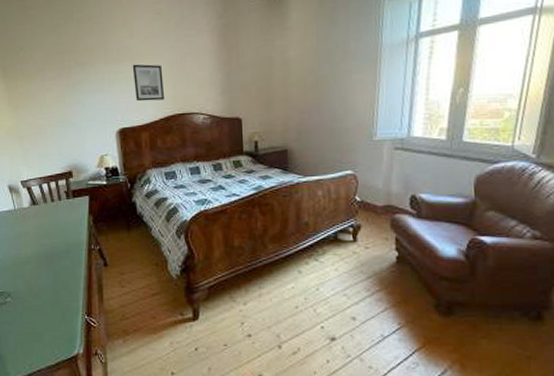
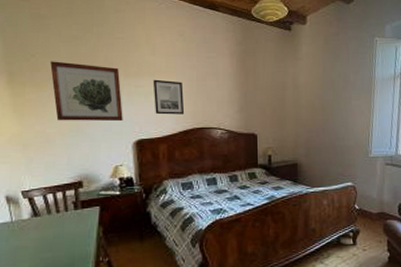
wall art: none [37,52,106,113] -> present [50,61,123,122]

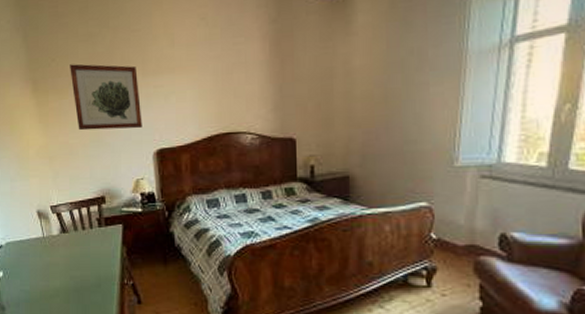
wall art: present [153,79,185,115] -> none [172,76,209,119]

